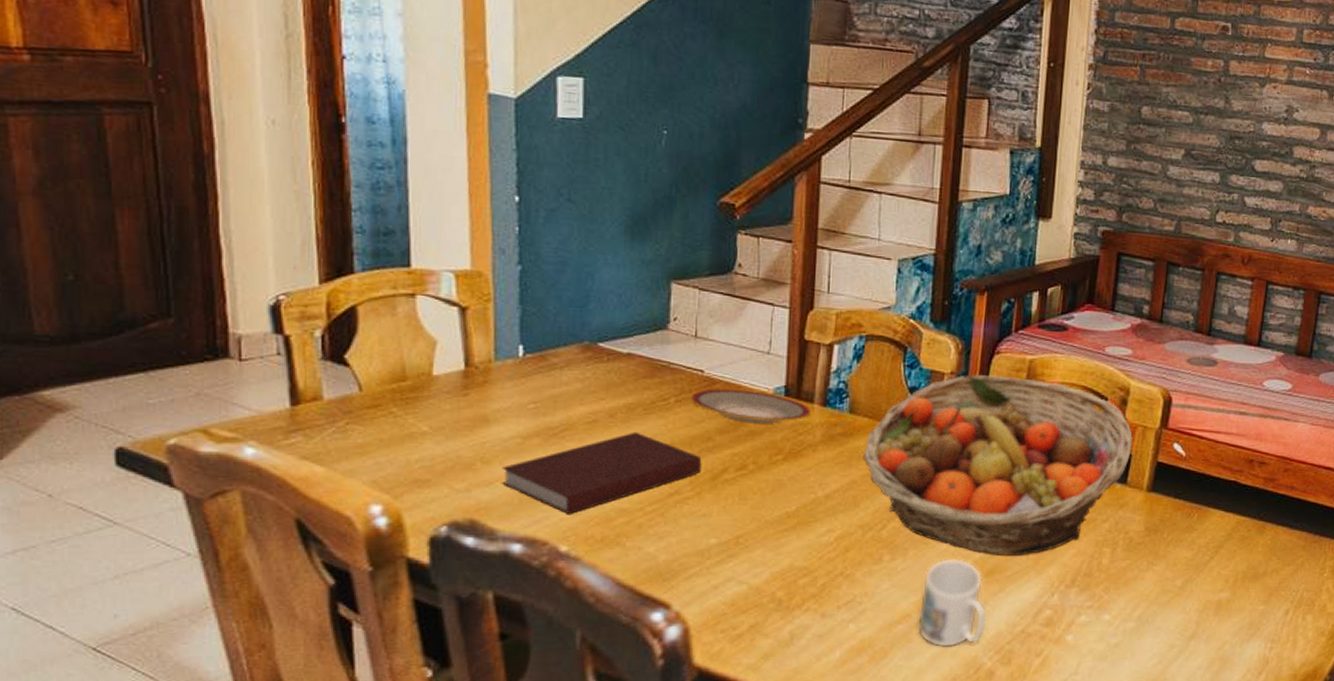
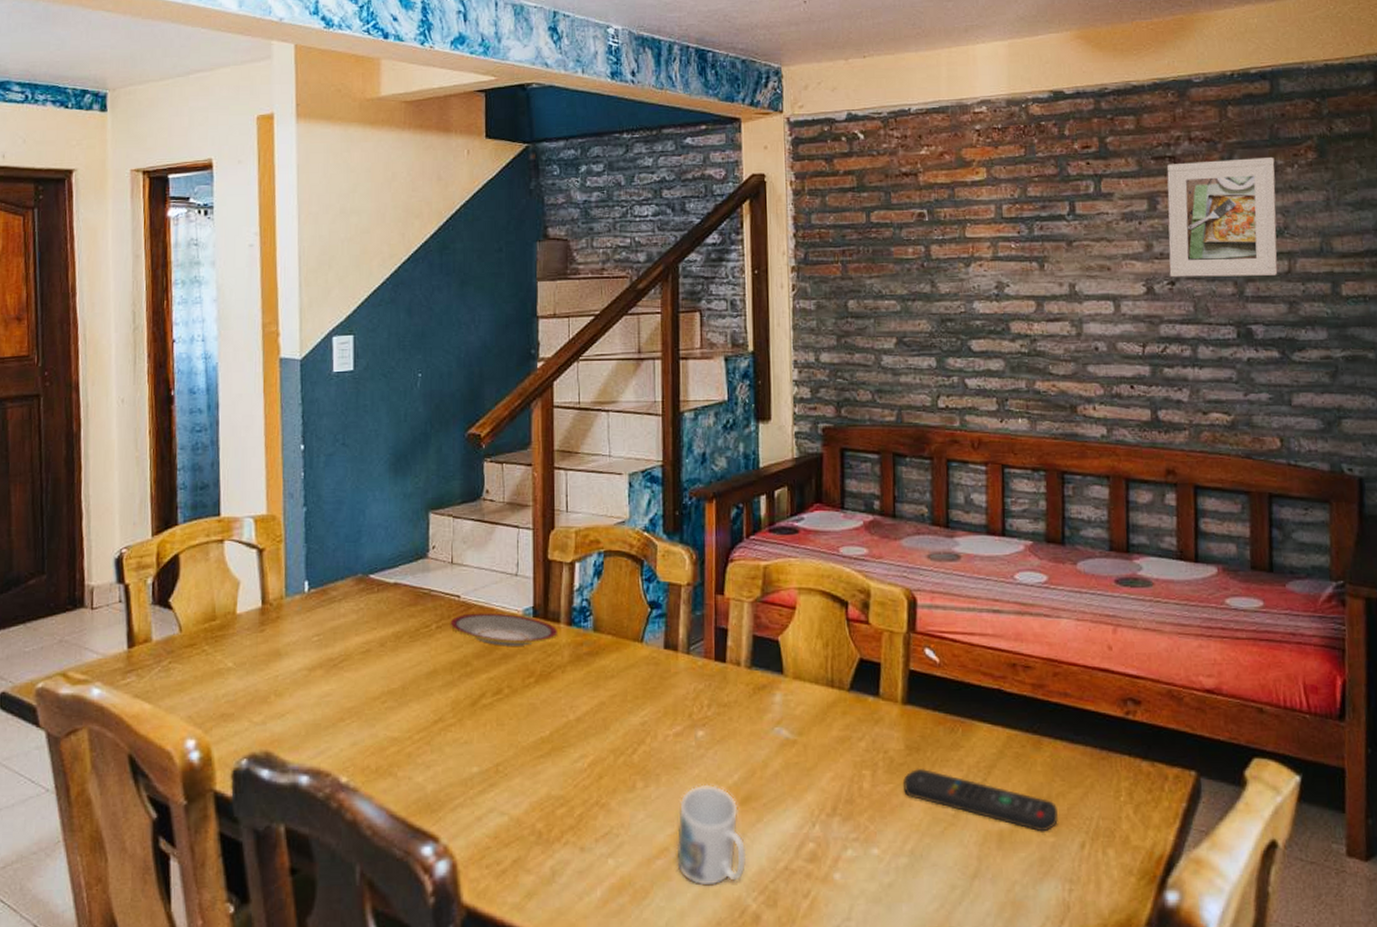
notebook: present [502,431,702,514] -> none [291,659,462,744]
fruit basket: present [863,374,1133,555] -> none [609,583,881,780]
remote control: none [1139,547,1270,602] -> present [904,768,1058,832]

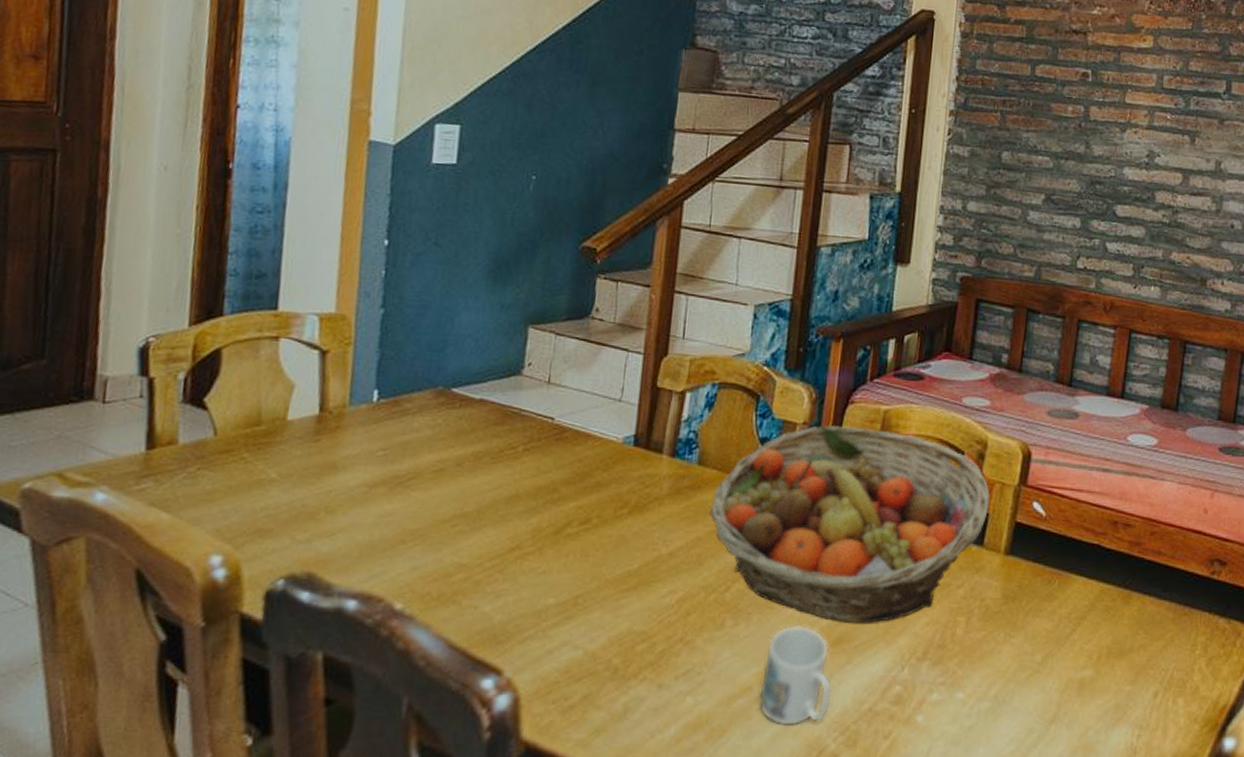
plate: present [450,613,558,646] -> none [539,437,660,475]
fruit basket: none [609,583,881,780] -> present [709,424,990,623]
remote control: present [904,768,1058,832] -> none [995,616,1137,681]

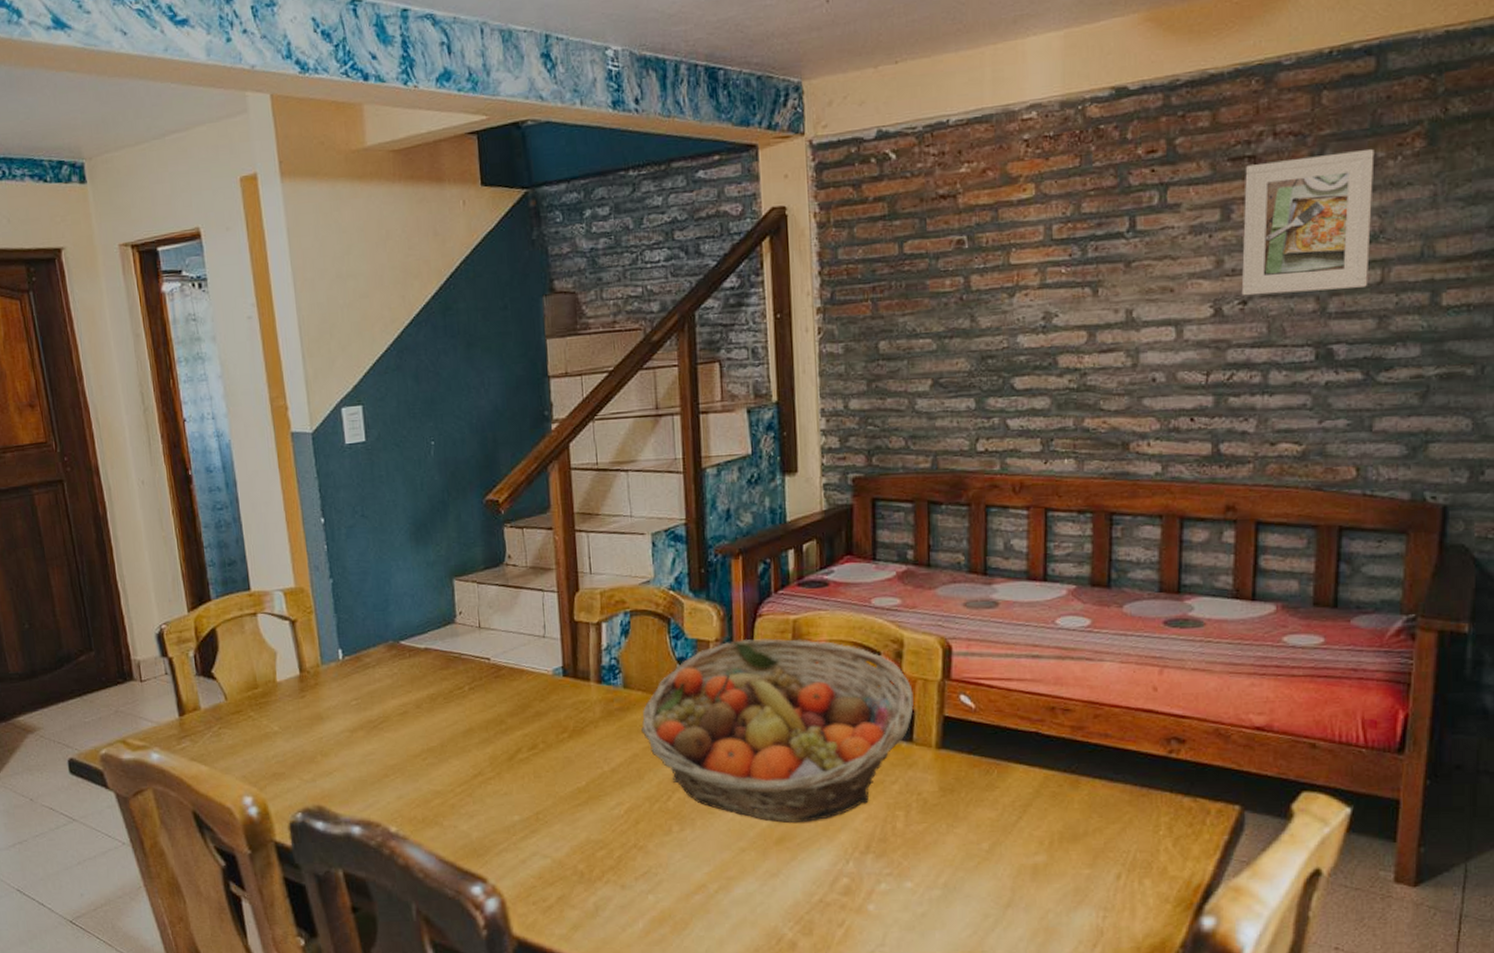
mug: present [757,624,832,726] -> none [713,826,782,918]

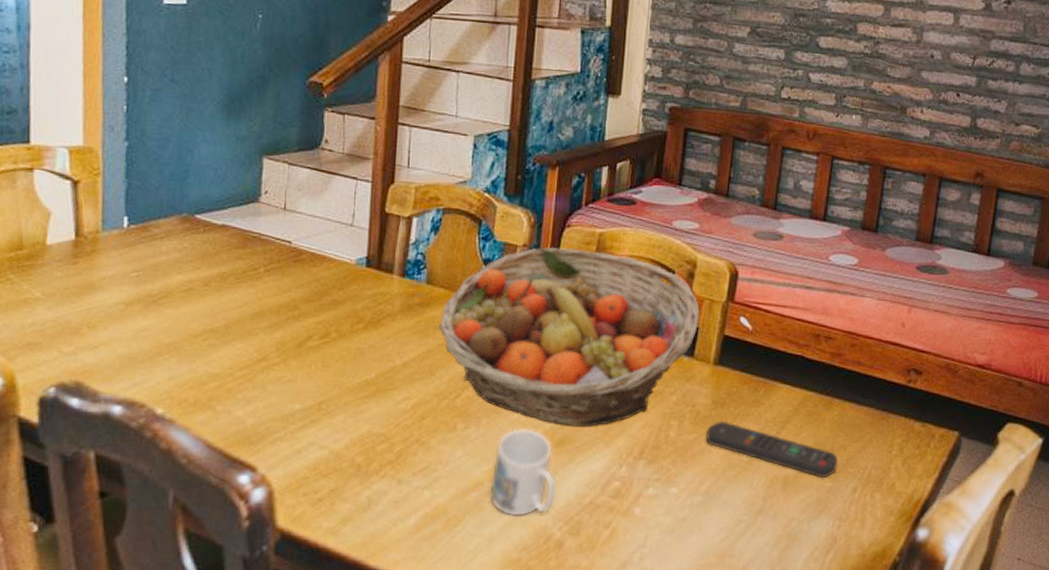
mug: none [713,826,782,918] -> present [489,427,557,516]
remote control: none [937,808,1094,865] -> present [706,420,838,478]

